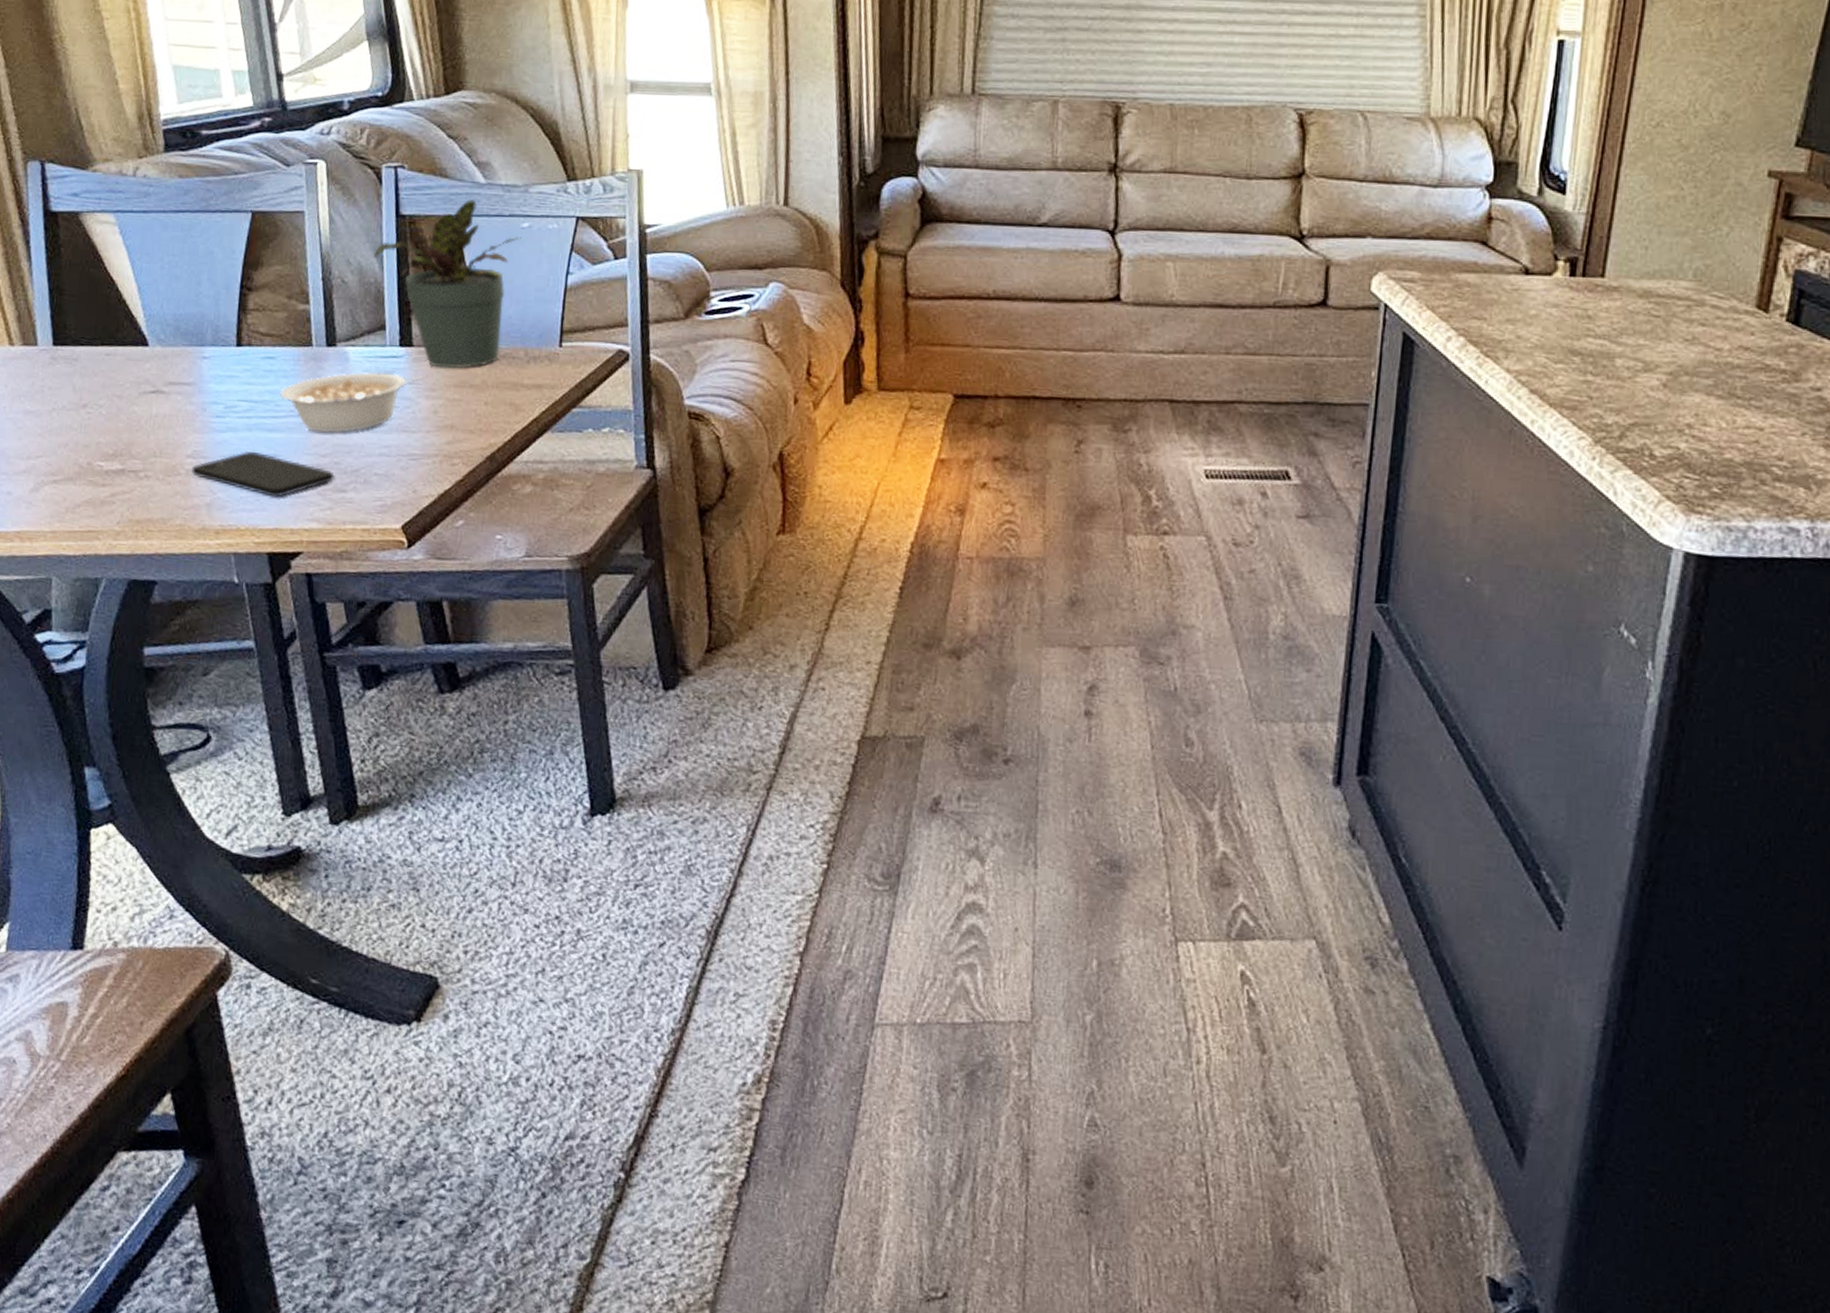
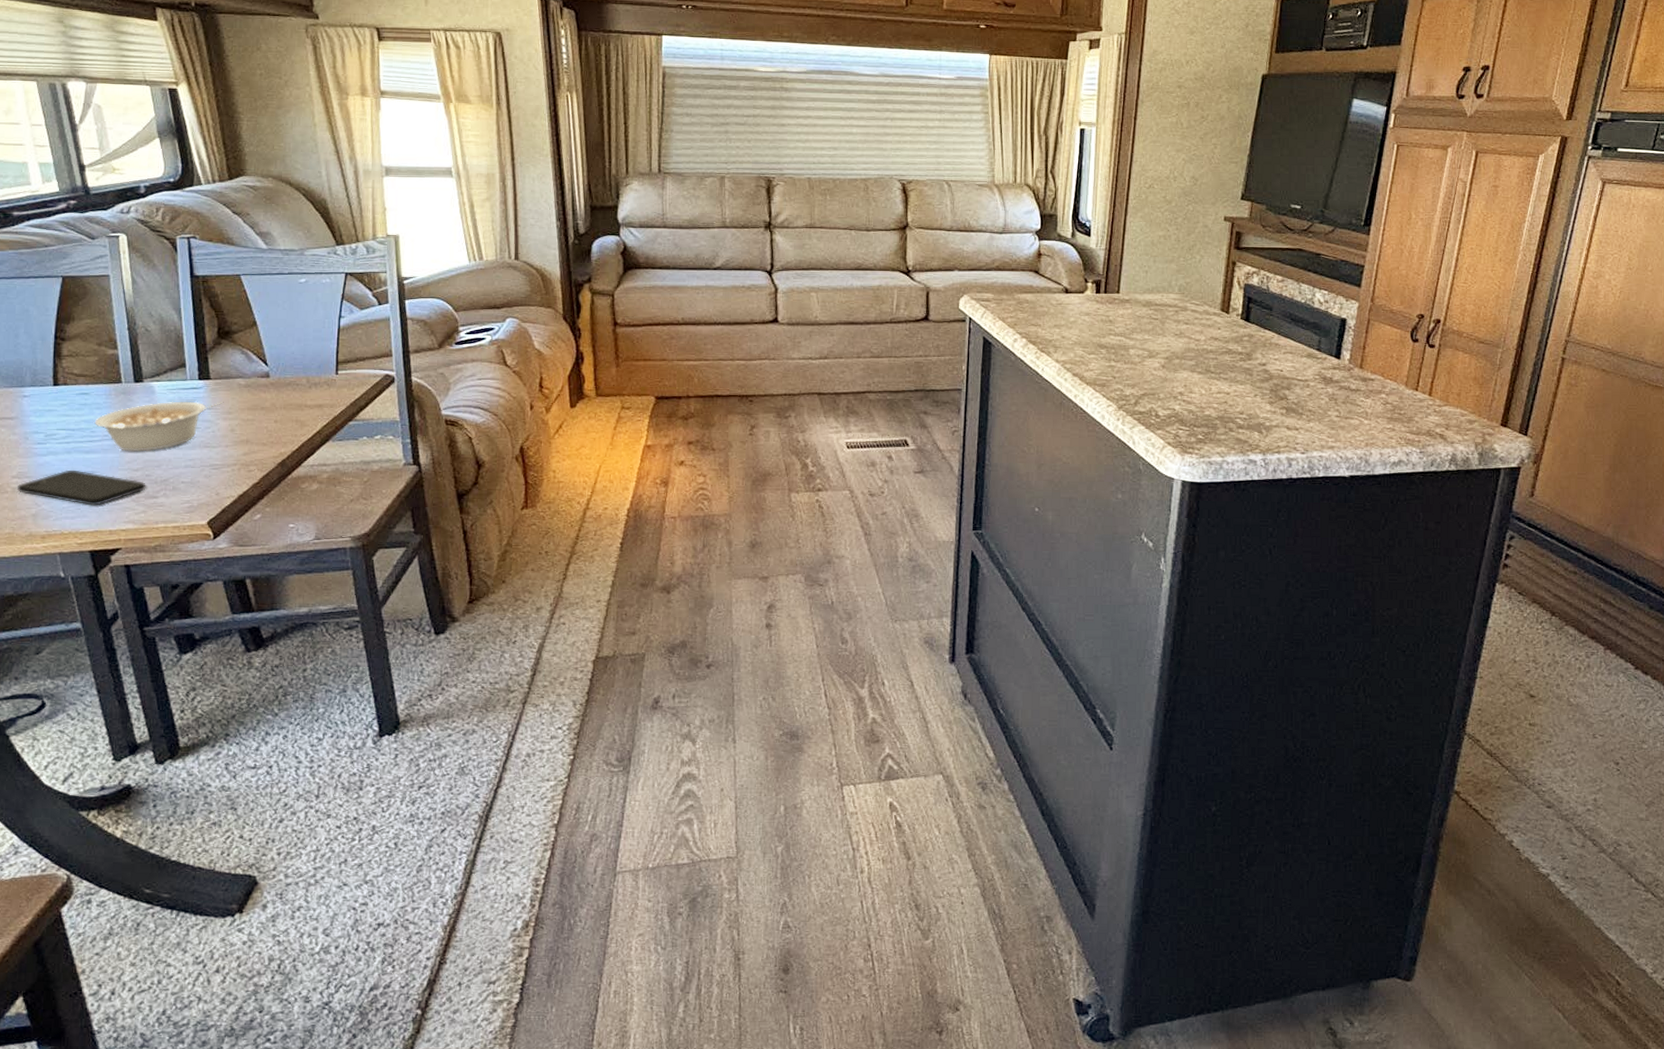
potted plant: present [374,199,521,369] -> none [173,262,300,396]

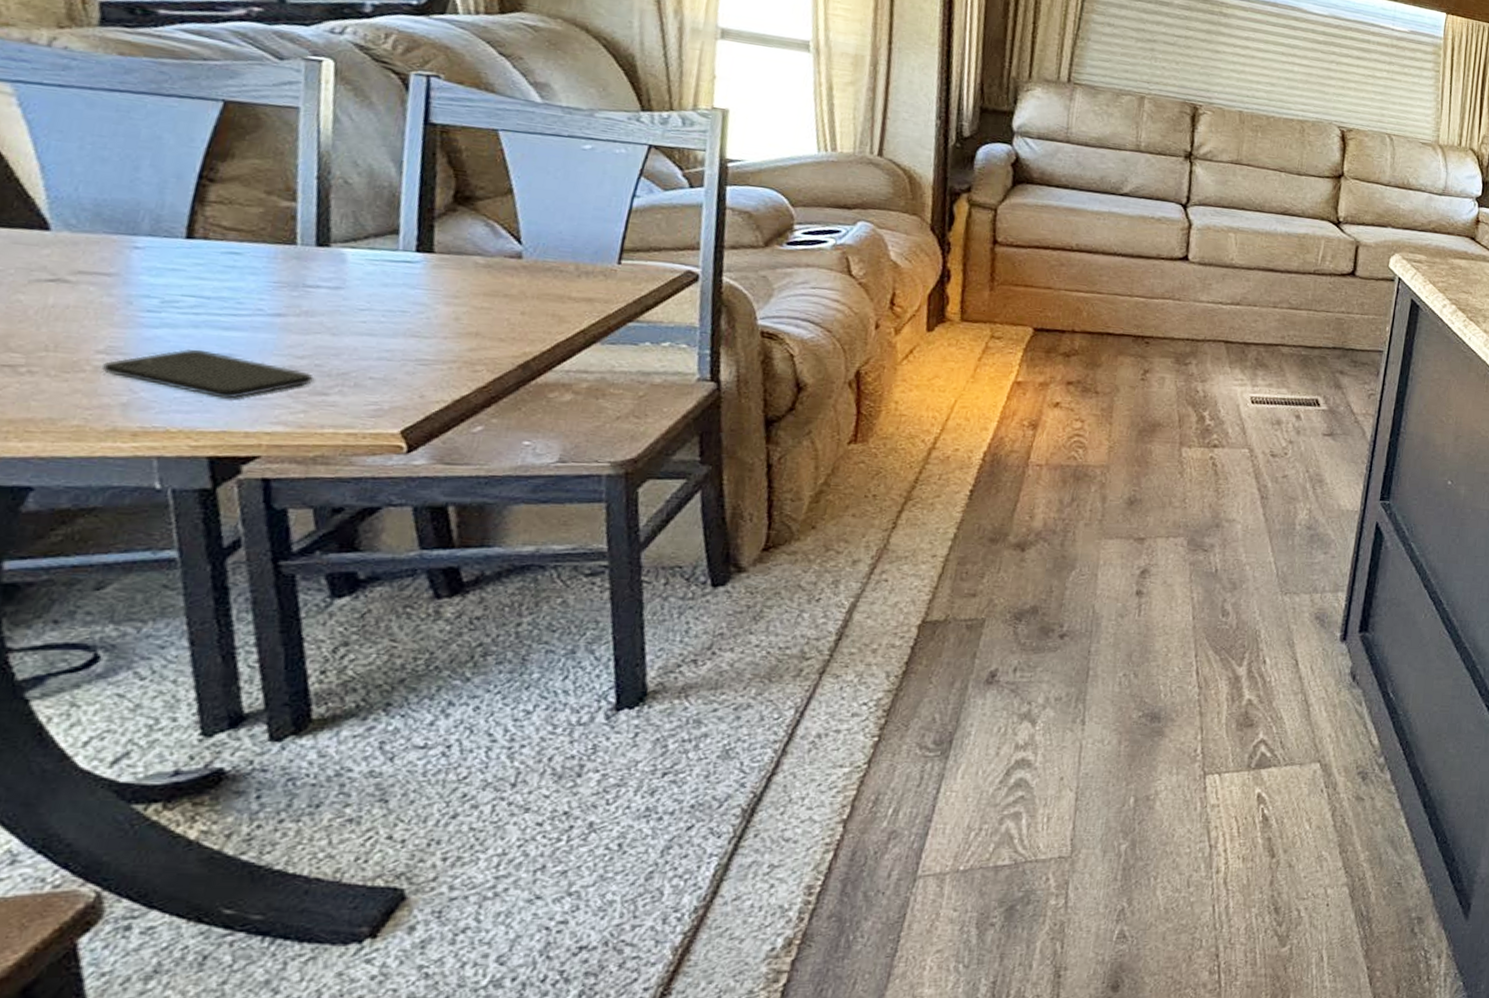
legume: present [94,401,224,452] -> none [243,275,450,335]

